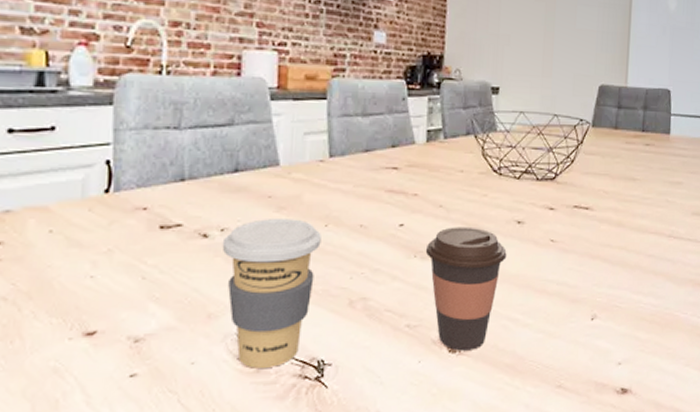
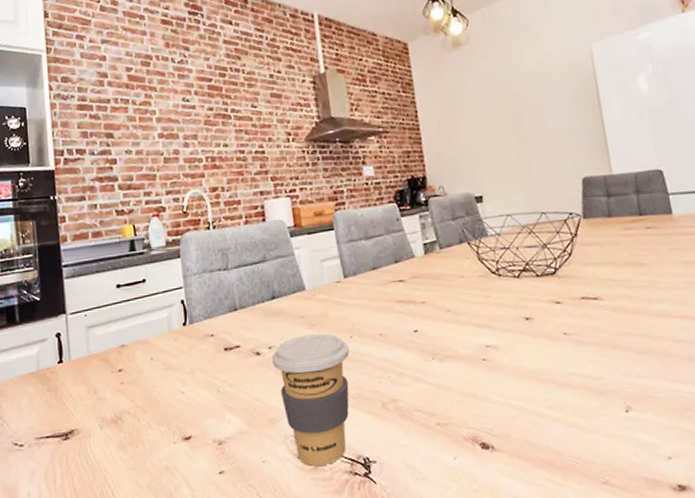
coffee cup: present [425,226,507,351] -> none [441,327,522,447]

